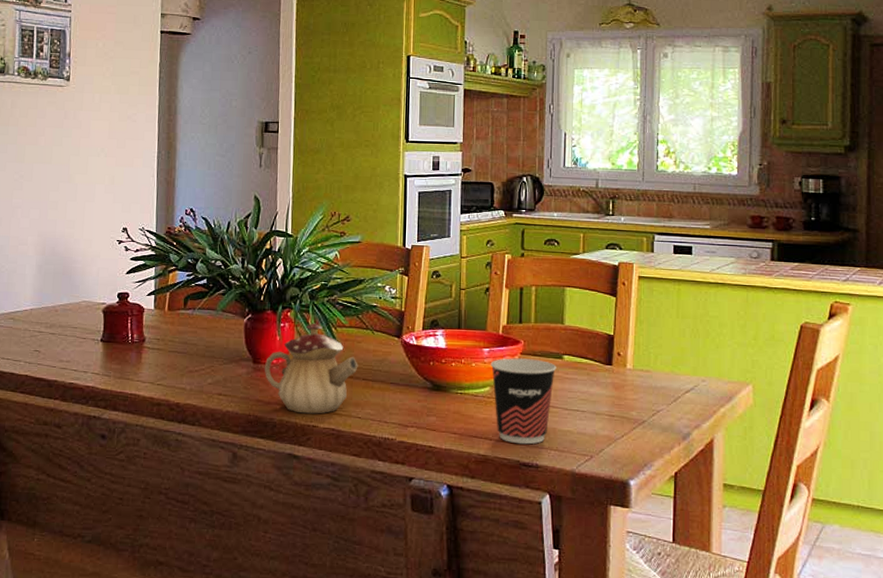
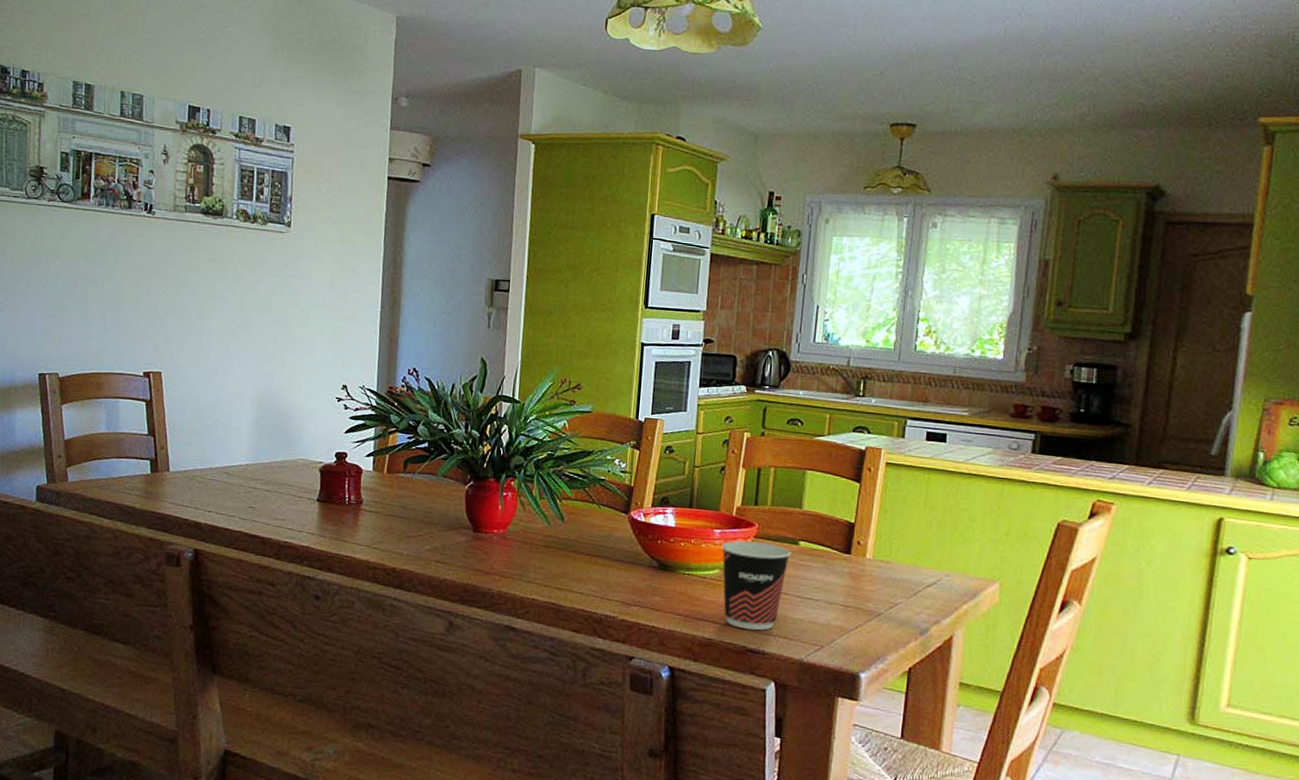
teapot: present [264,323,358,414] -> none [484,493,583,587]

